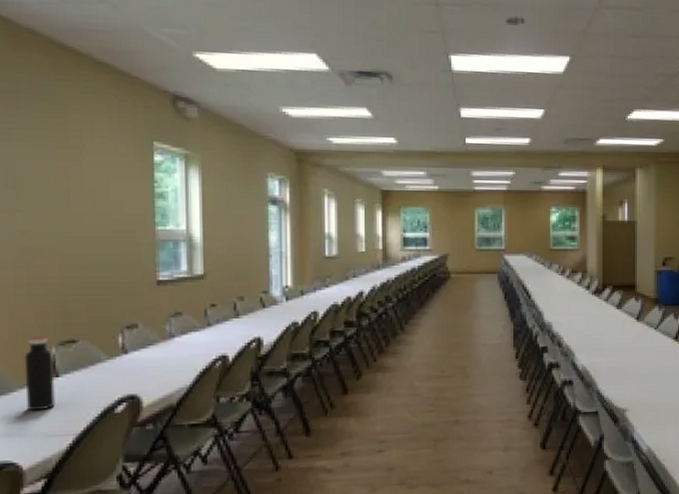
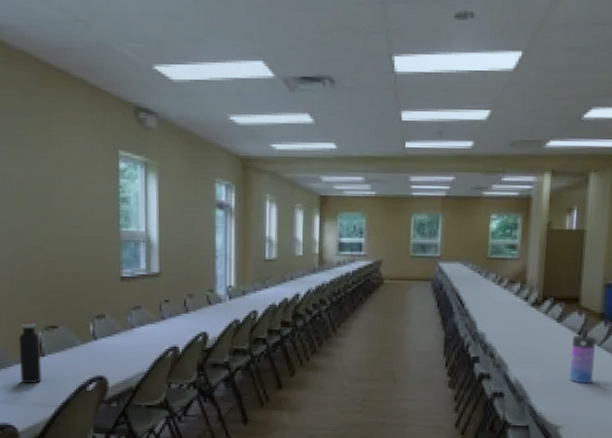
water bottle: none [631,312,653,366] -> present [569,327,597,384]

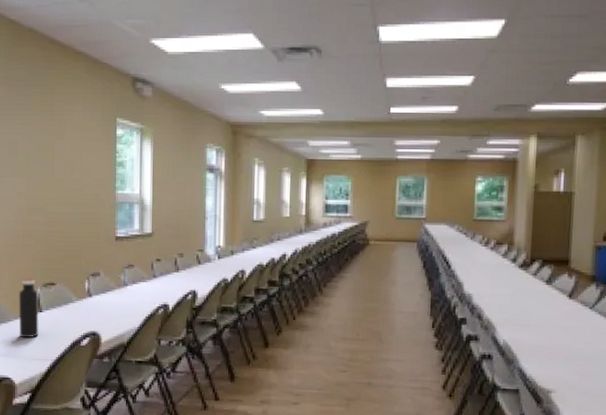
water bottle: present [569,327,597,384] -> none [560,290,588,347]

